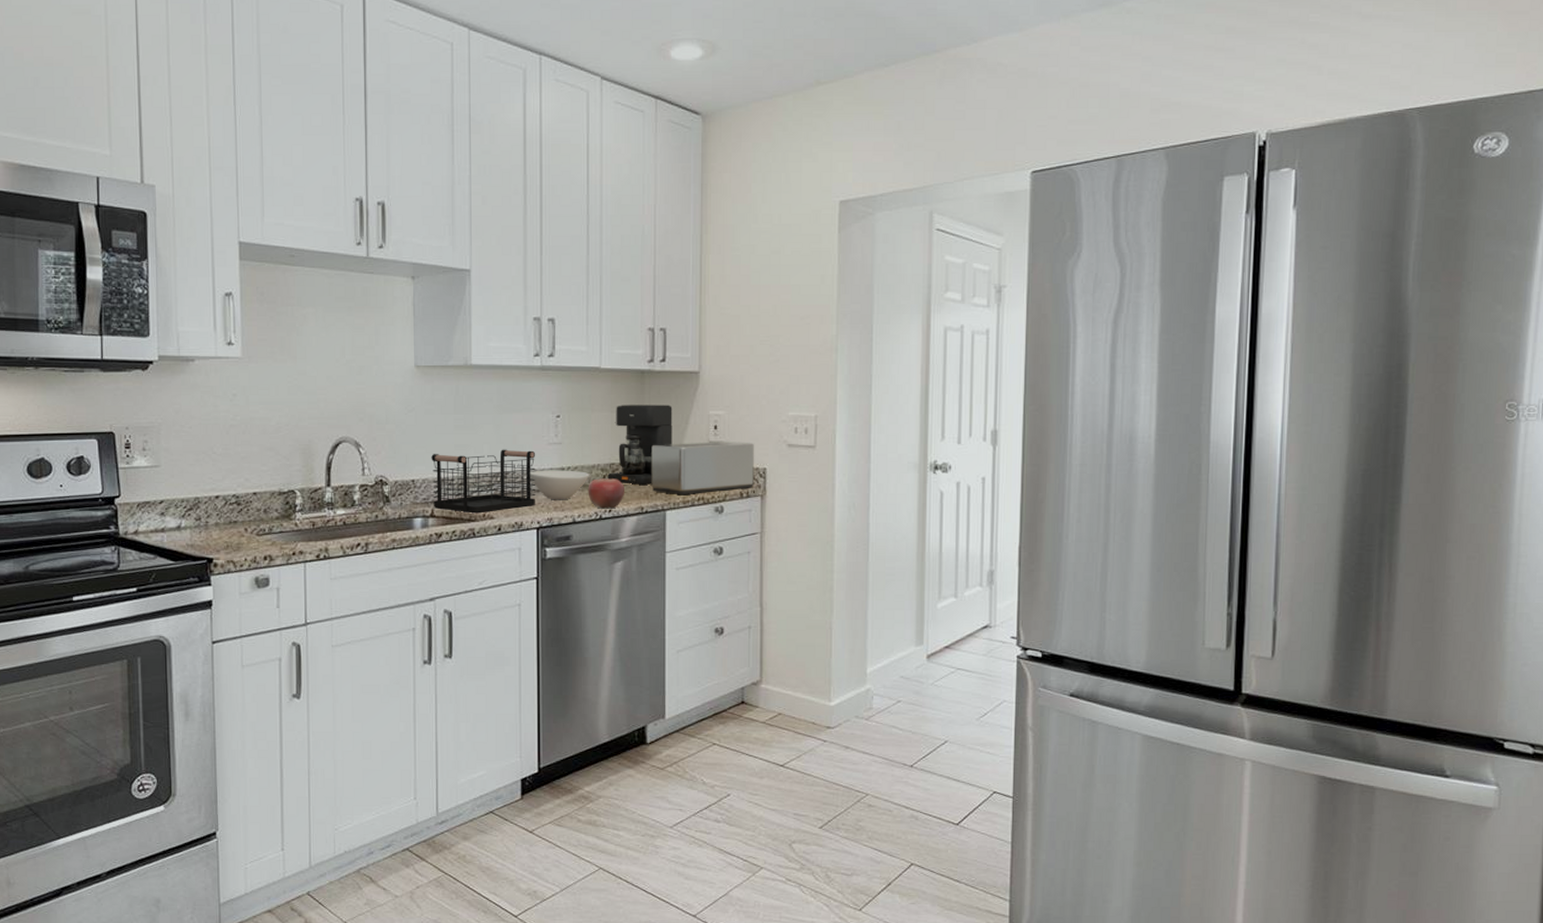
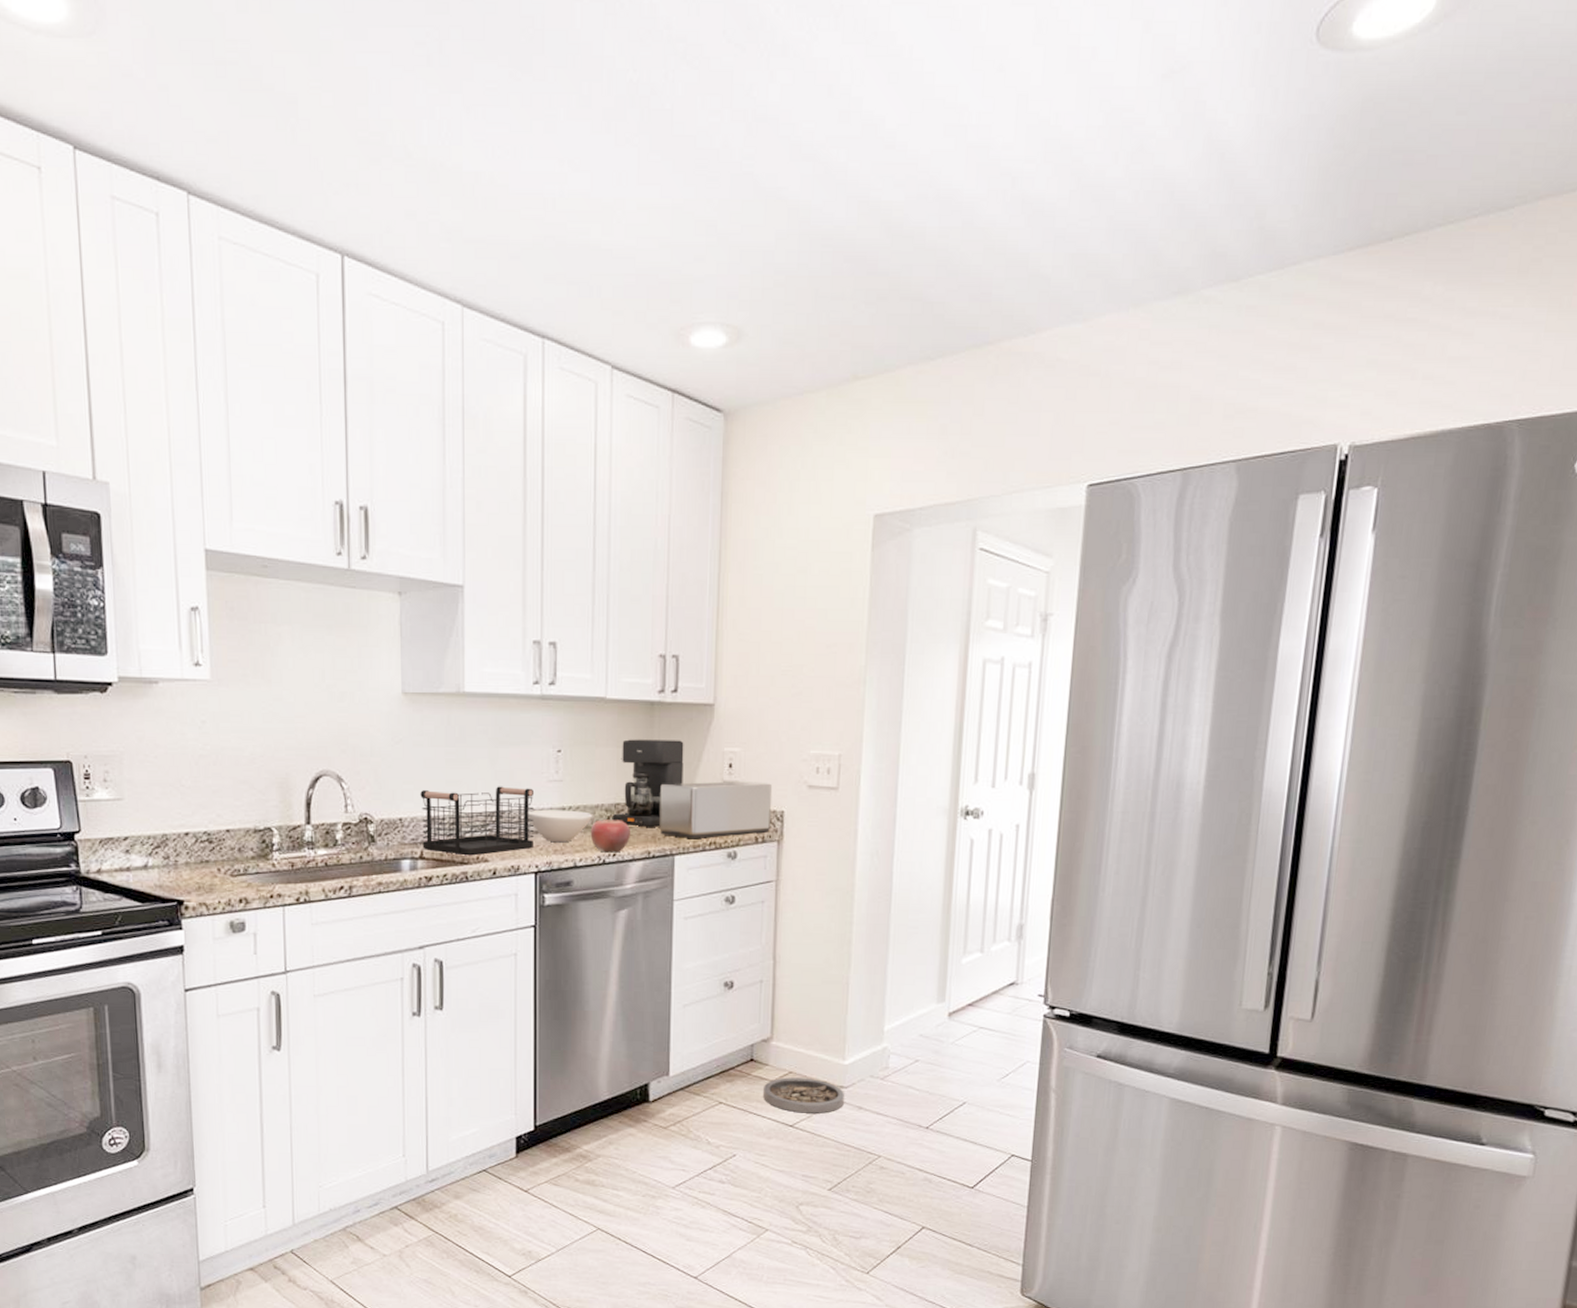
pet bowl: none [755,719,831,753] -> present [763,1077,844,1114]

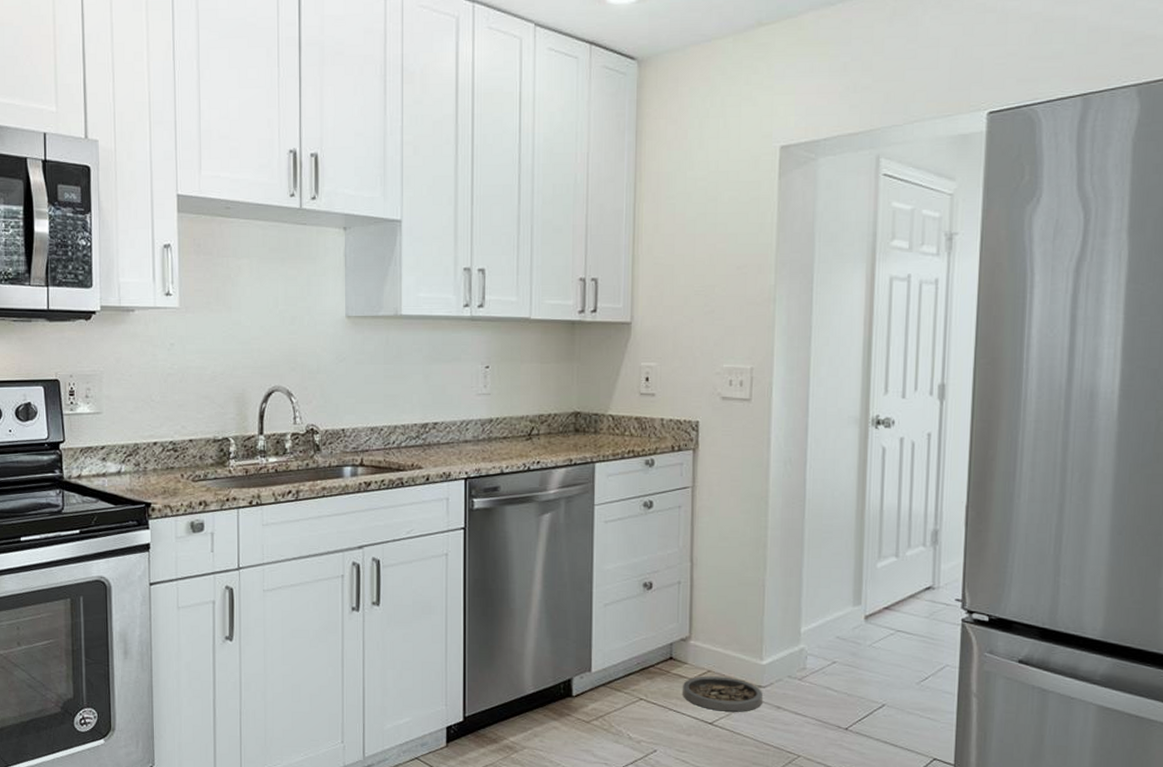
dish rack: present [420,786,535,855] -> none [361,399,465,462]
bowl: present [528,809,593,842] -> none [459,420,519,450]
fruit: present [590,814,630,853] -> none [516,425,553,460]
coffee maker: present [613,739,684,828] -> none [537,356,603,438]
toaster: present [659,781,771,840] -> none [580,394,686,448]

